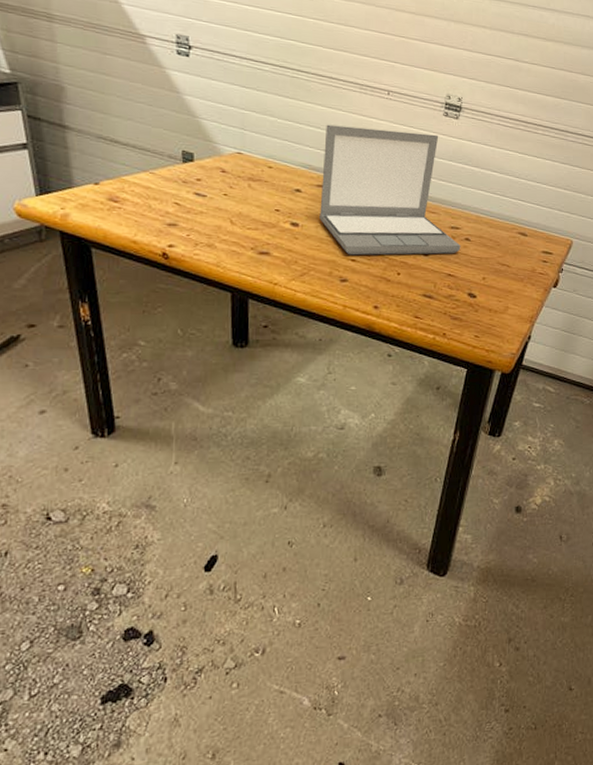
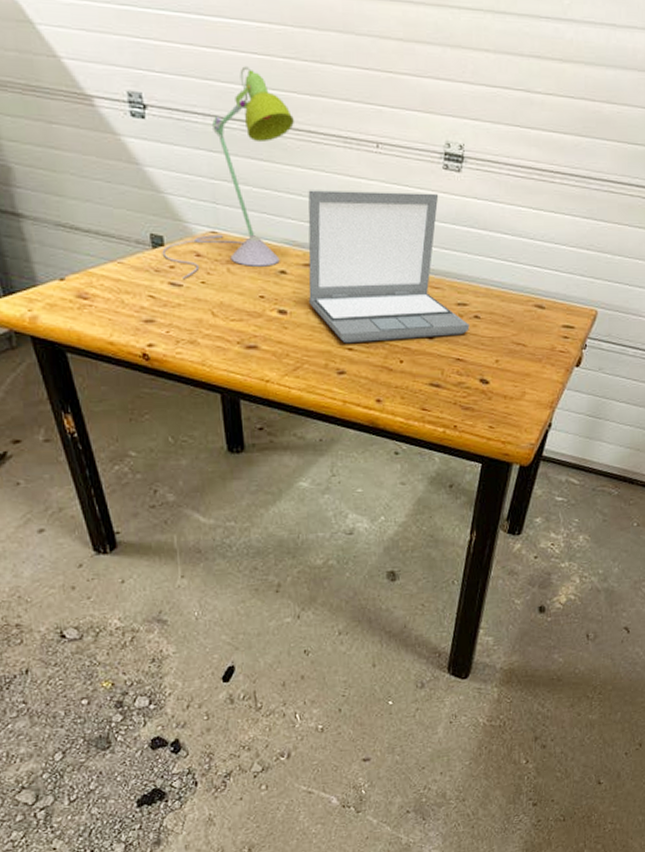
desk lamp: none [191,23,318,190] -> present [162,66,294,278]

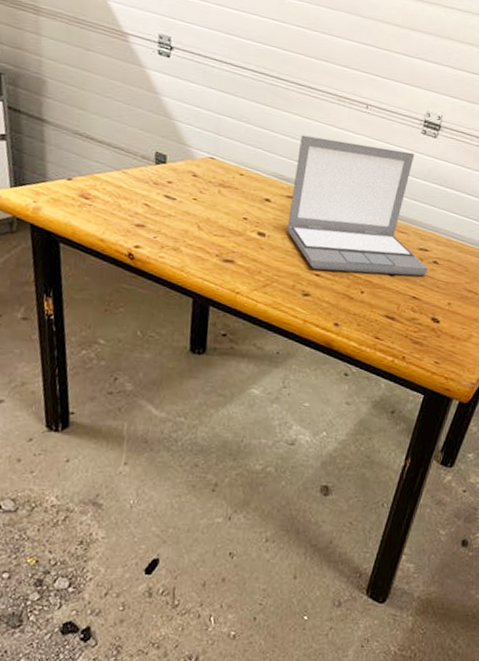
desk lamp: present [162,66,294,278] -> none [163,28,298,194]

